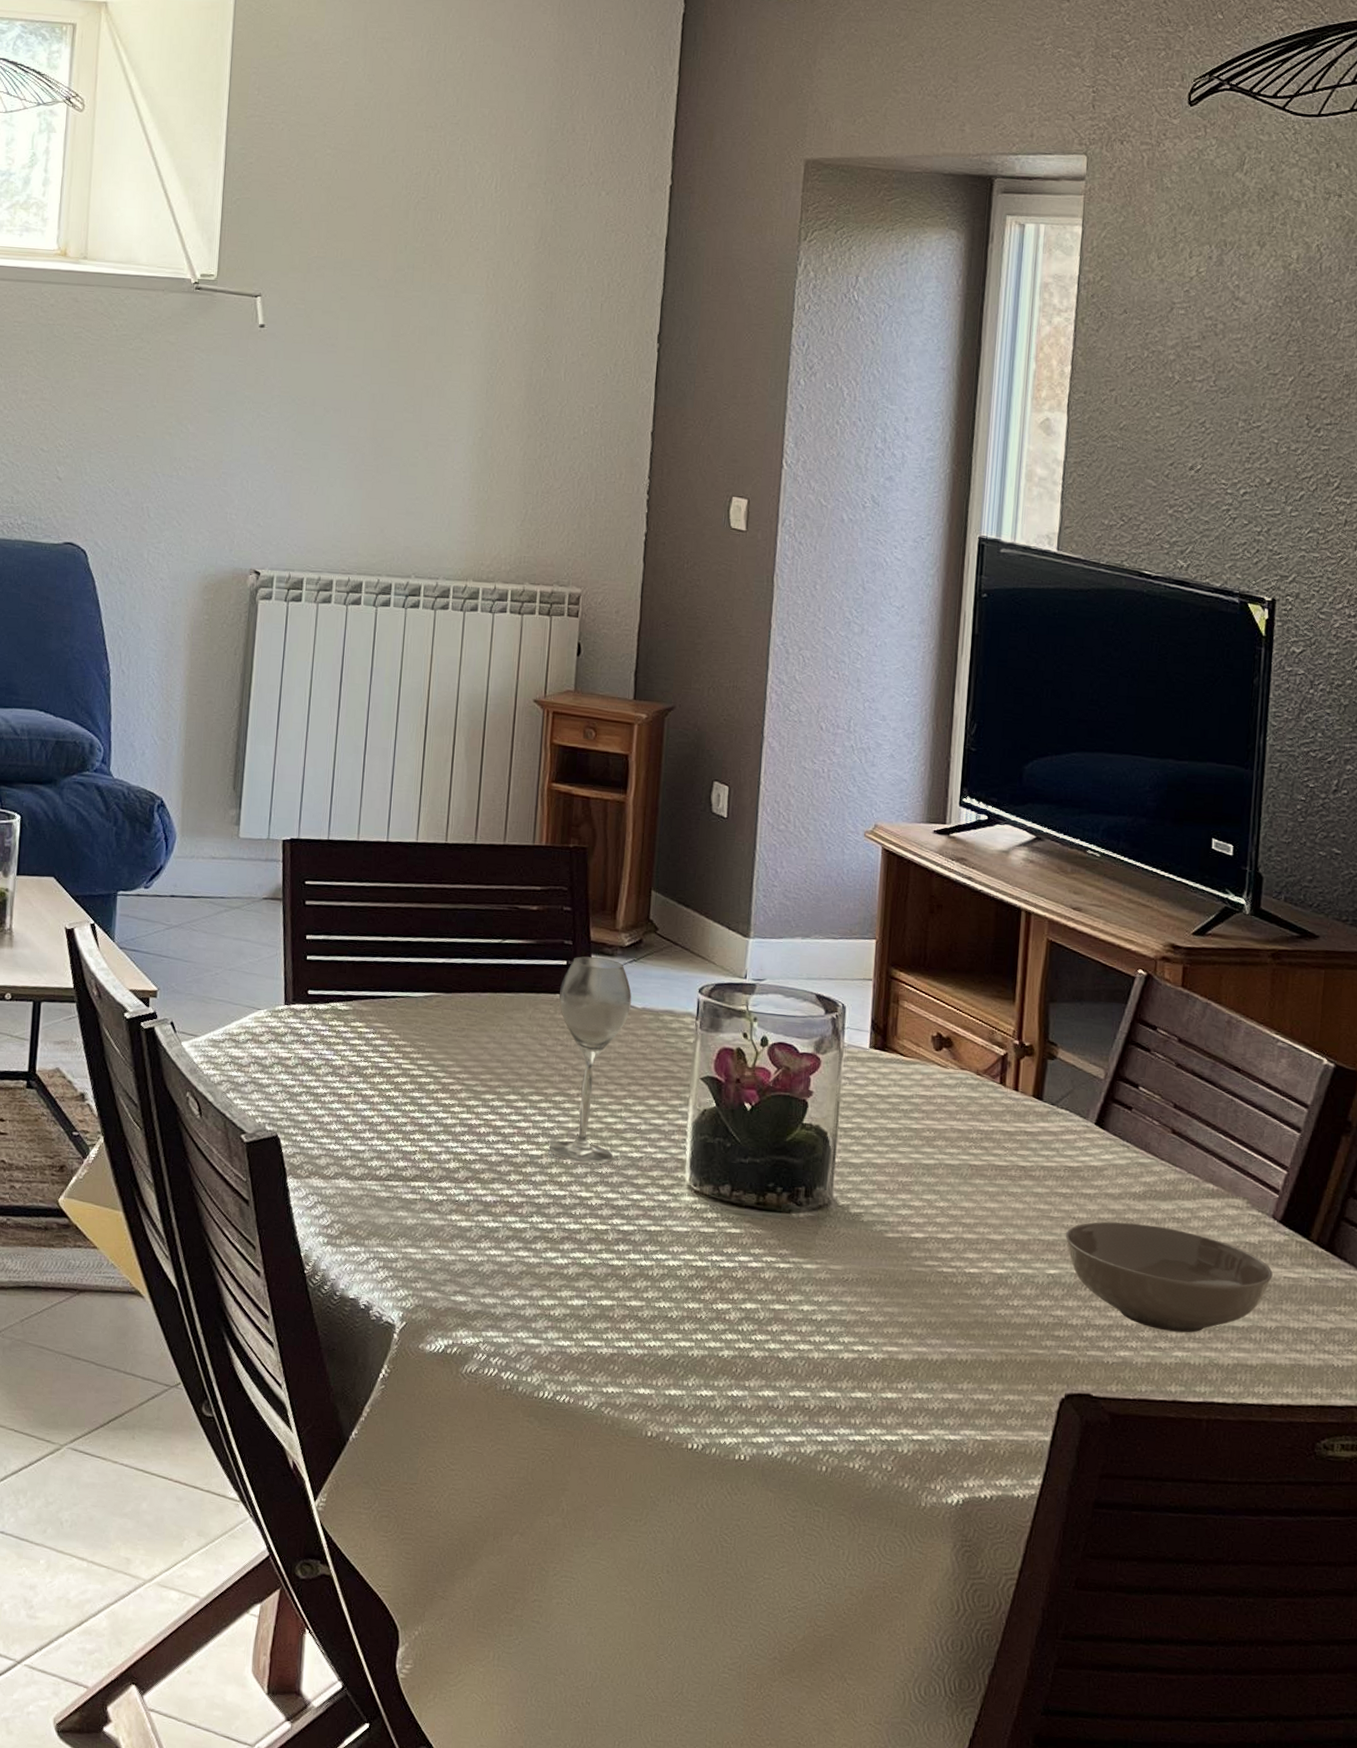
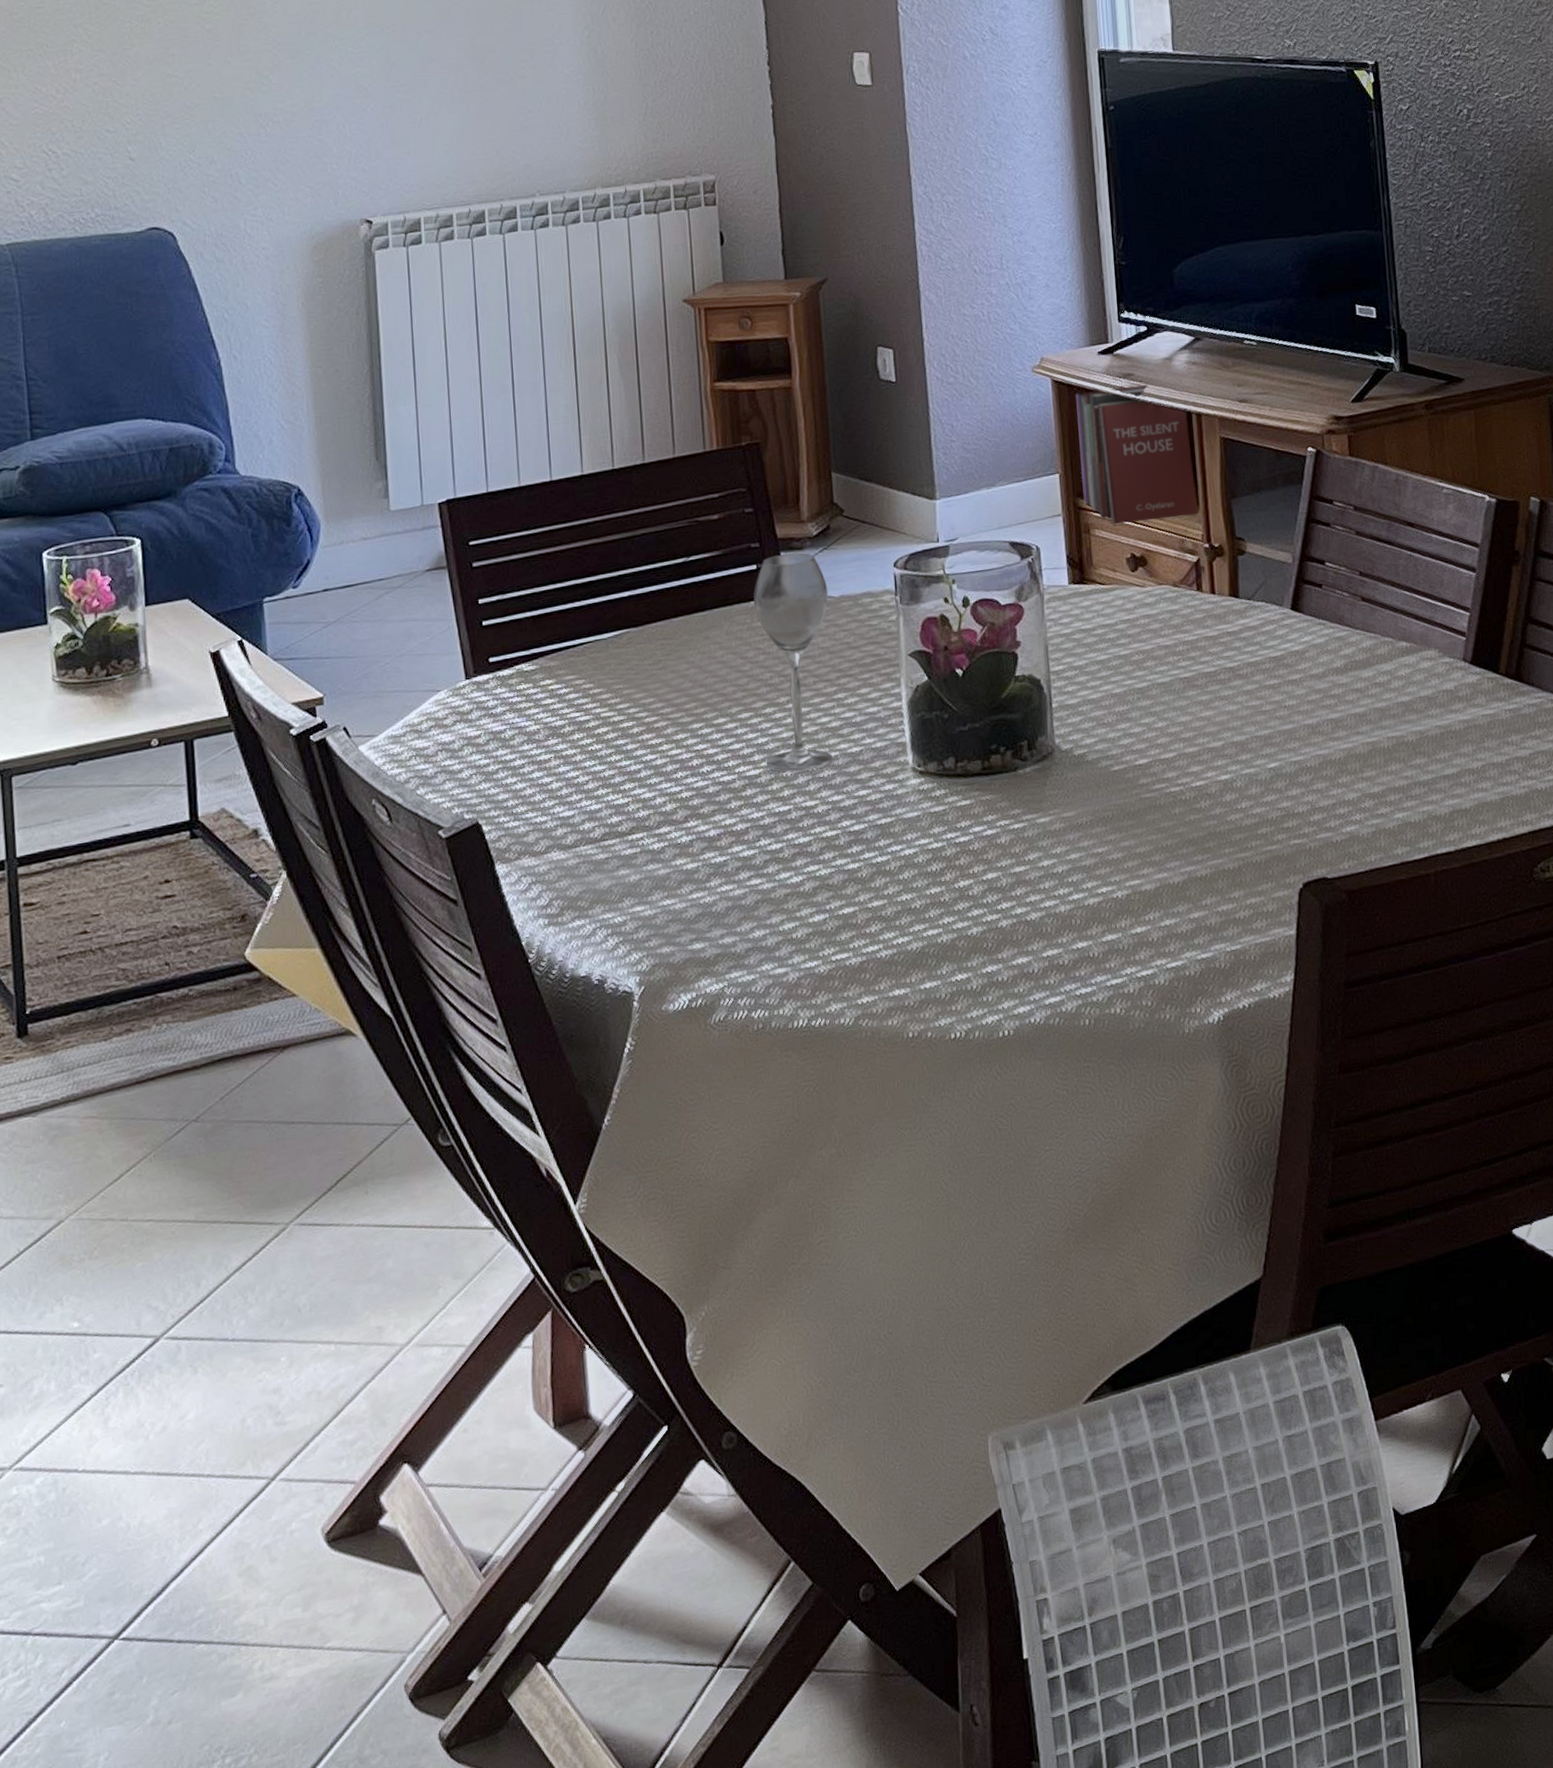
books: none [897,866,1016,1010] -> present [1076,385,1198,524]
bowl: present [1065,1221,1273,1333] -> none [1279,694,1472,797]

